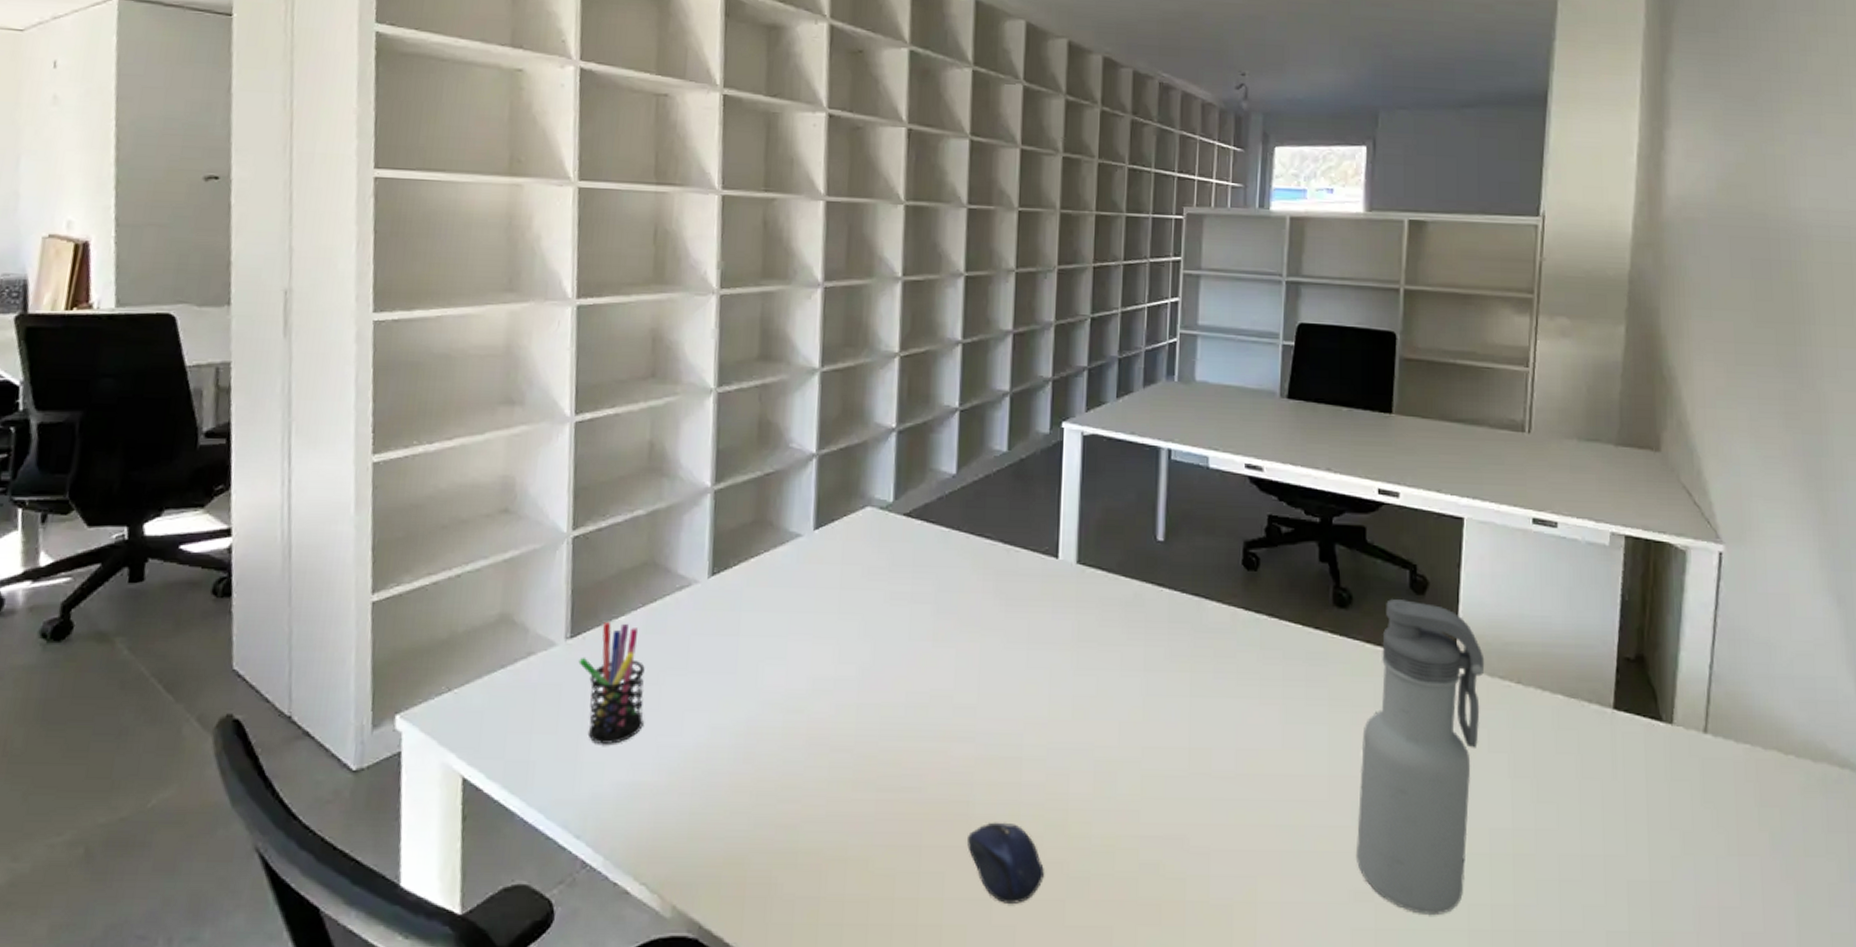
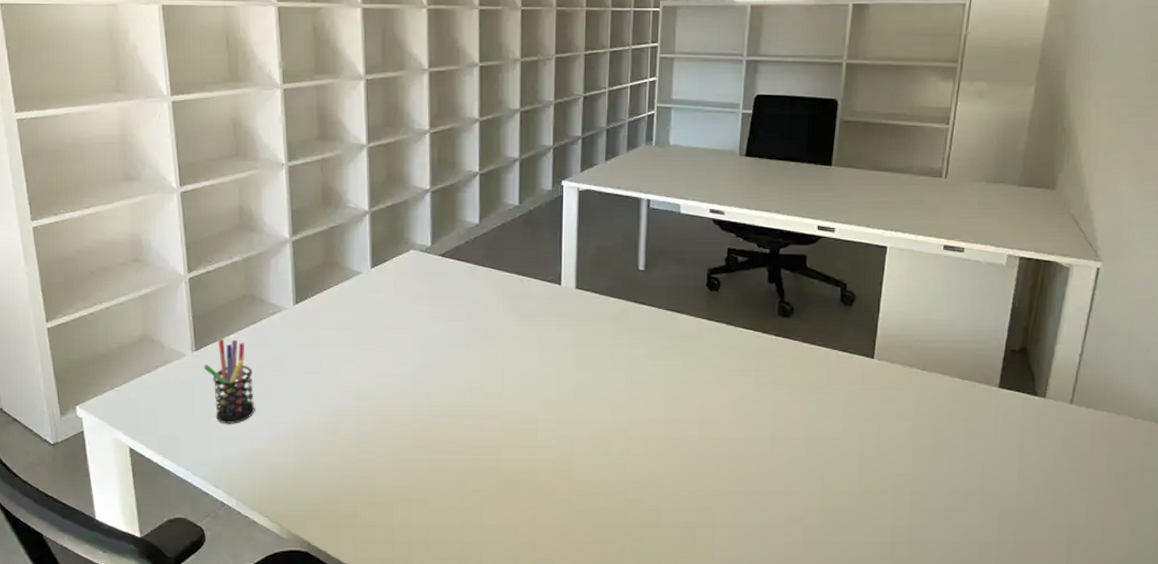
computer mouse: present [967,822,1044,904] -> none [499,473,556,527]
water bottle: present [1357,599,1485,916] -> none [791,310,898,534]

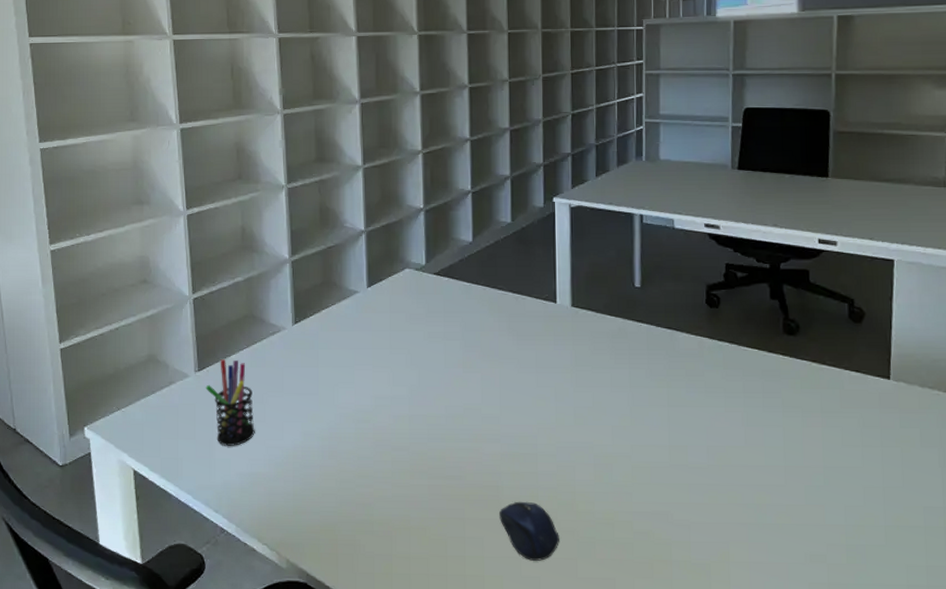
computer mouse: none [499,473,556,527] -> present [499,501,559,561]

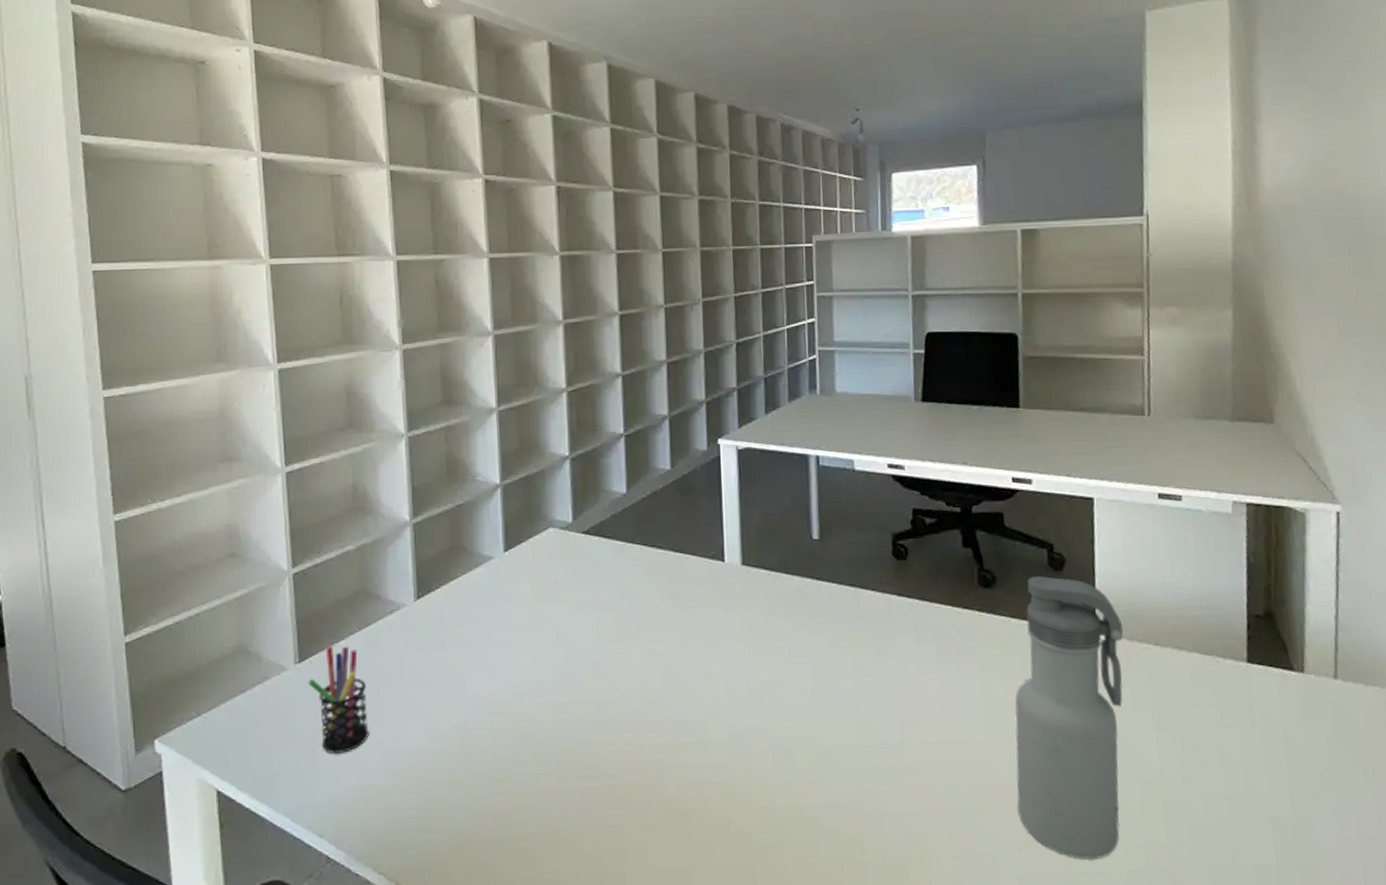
computer mouse: present [499,501,559,561] -> none [664,800,735,872]
water bottle: none [810,327,916,574] -> present [1014,576,1124,861]

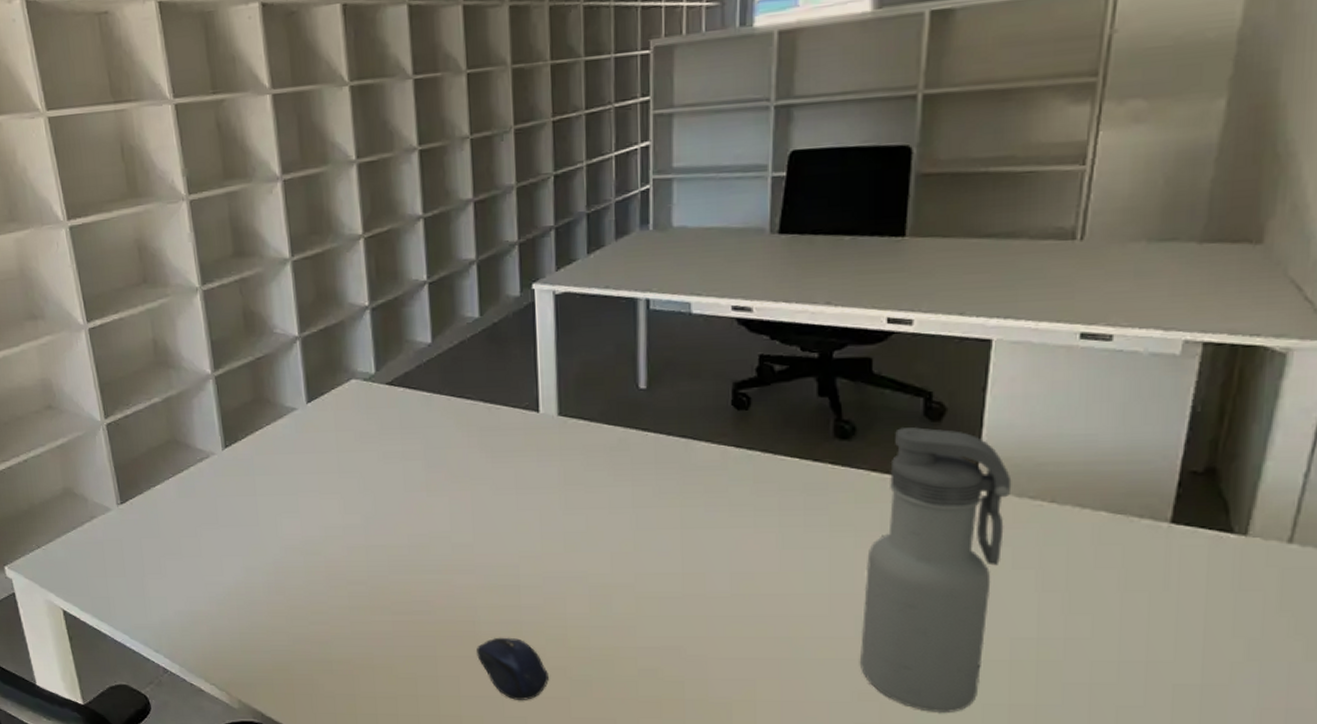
pen holder: present [308,646,369,753] -> none [131,490,191,583]
computer mouse: none [664,800,735,872] -> present [477,637,549,700]

